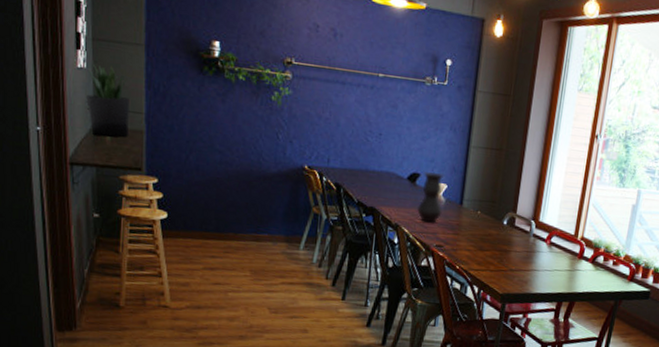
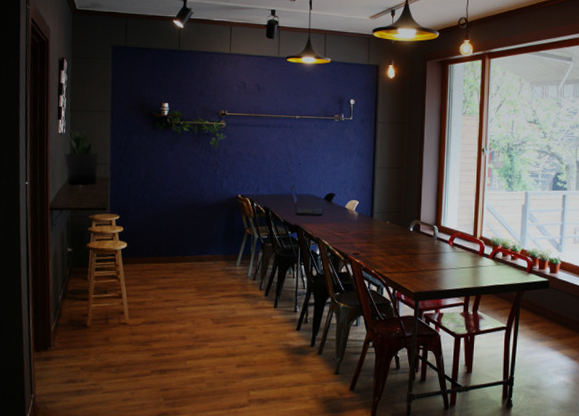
laptop computer: none [367,158,405,200] -> present [290,184,323,217]
vase: present [416,172,445,223] -> none [334,191,356,235]

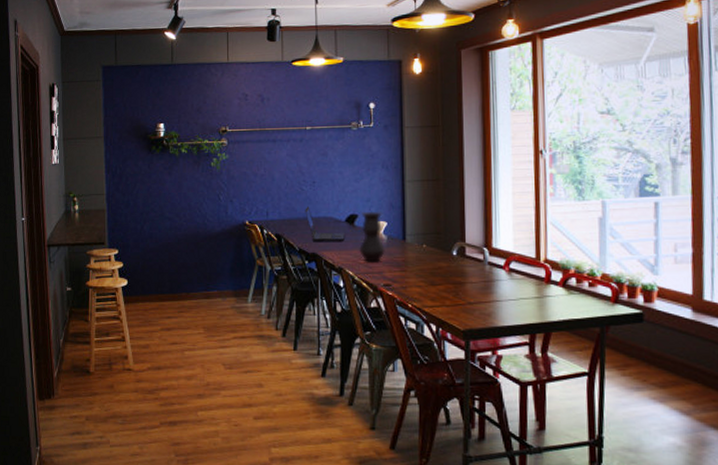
planter: present [64,128,98,186] -> none [59,158,94,219]
vase: none [334,191,356,235] -> present [358,211,385,262]

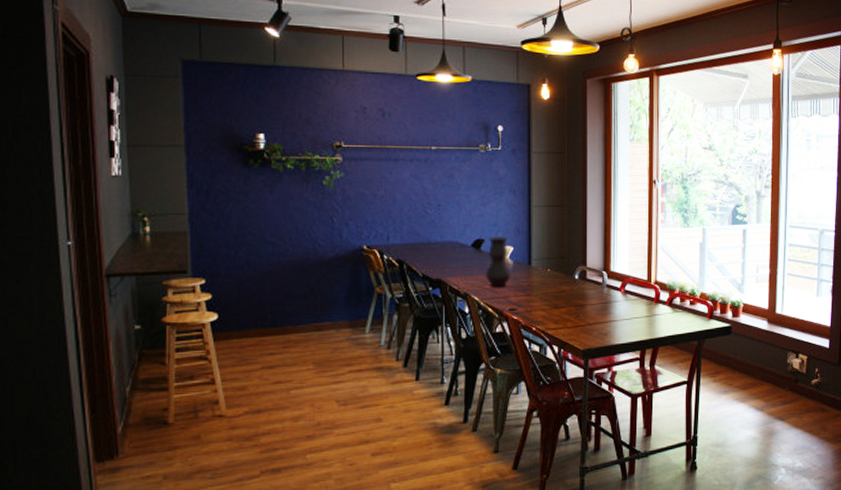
laptop computer: present [305,206,345,242] -> none [429,230,470,268]

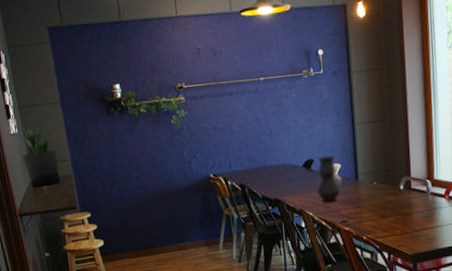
planter: none [122,168,172,244] -> present [19,126,61,188]

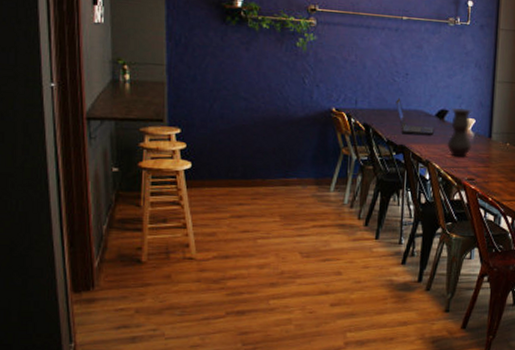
planter: present [19,126,61,188] -> none [104,17,150,91]
laptop computer: none [265,155,303,189] -> present [396,98,434,136]

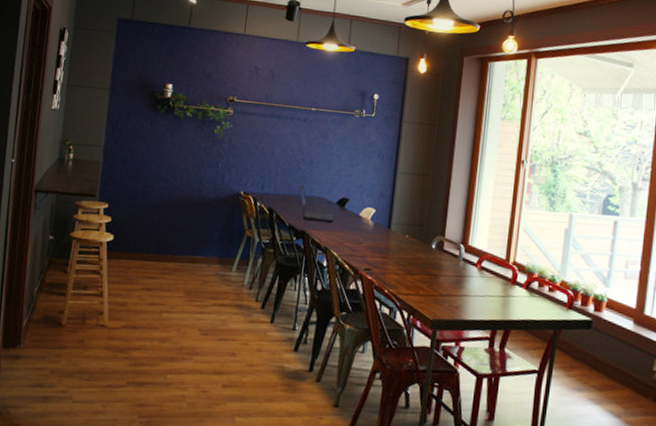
vase: present [446,108,472,157] -> none [345,197,373,247]

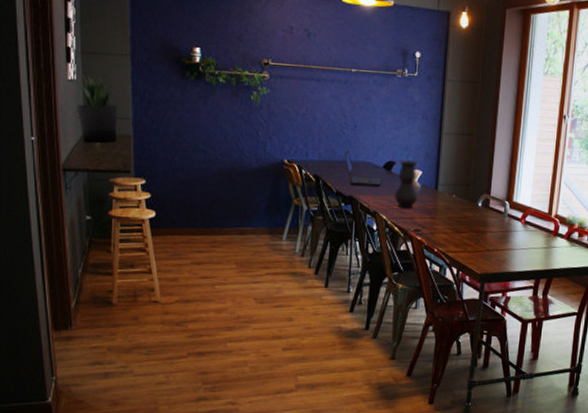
planter: none [55,104,92,168] -> present [77,74,118,143]
vase: none [345,197,373,247] -> present [393,159,419,209]

